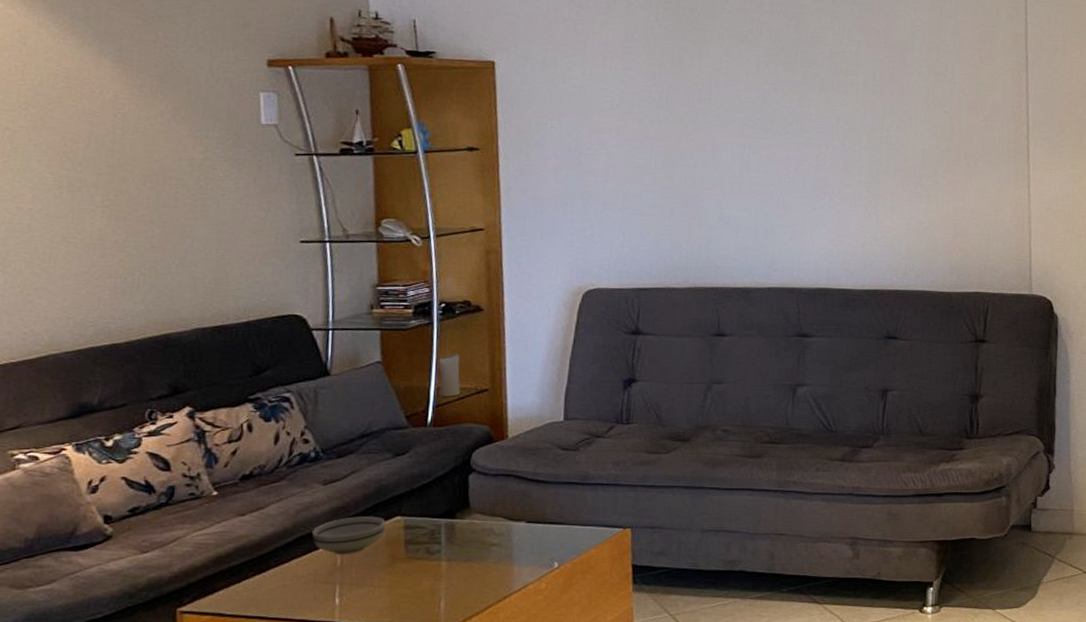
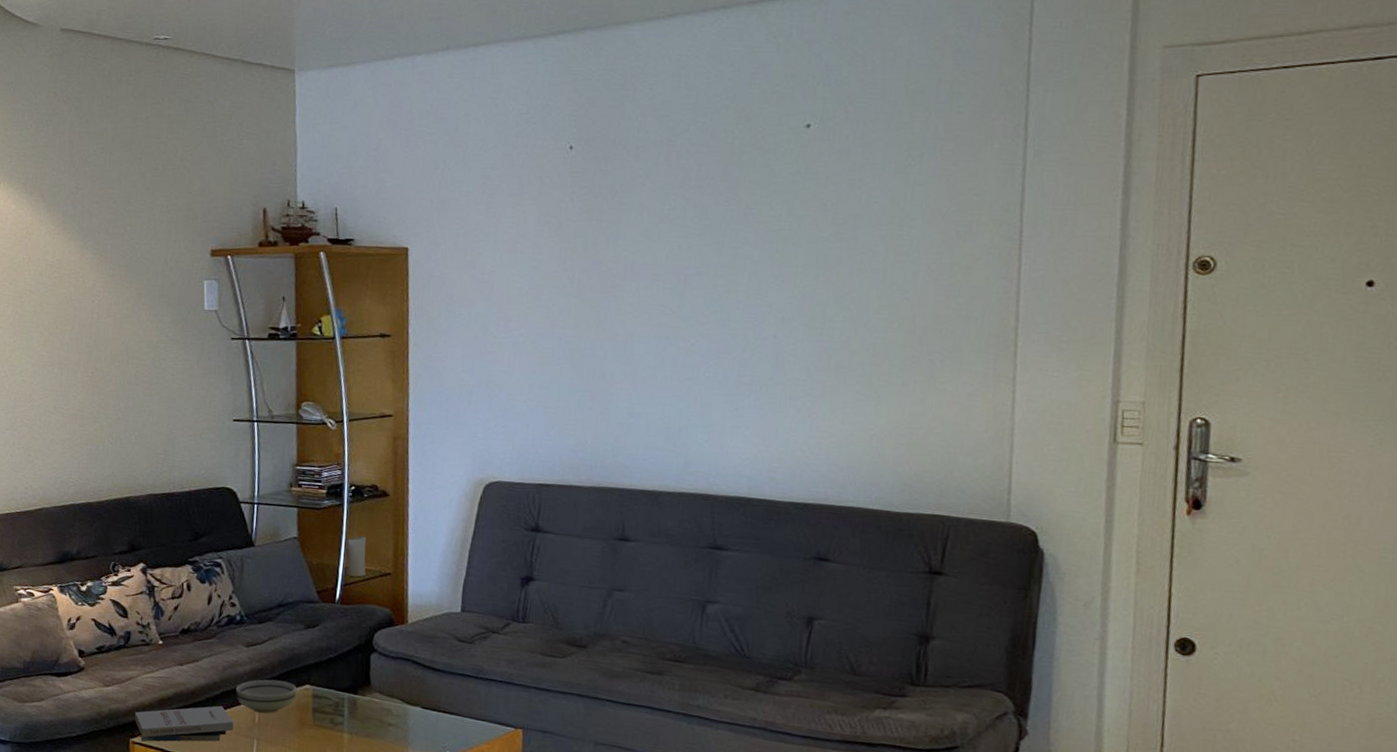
books: none [182,553,311,610] -> present [134,705,234,742]

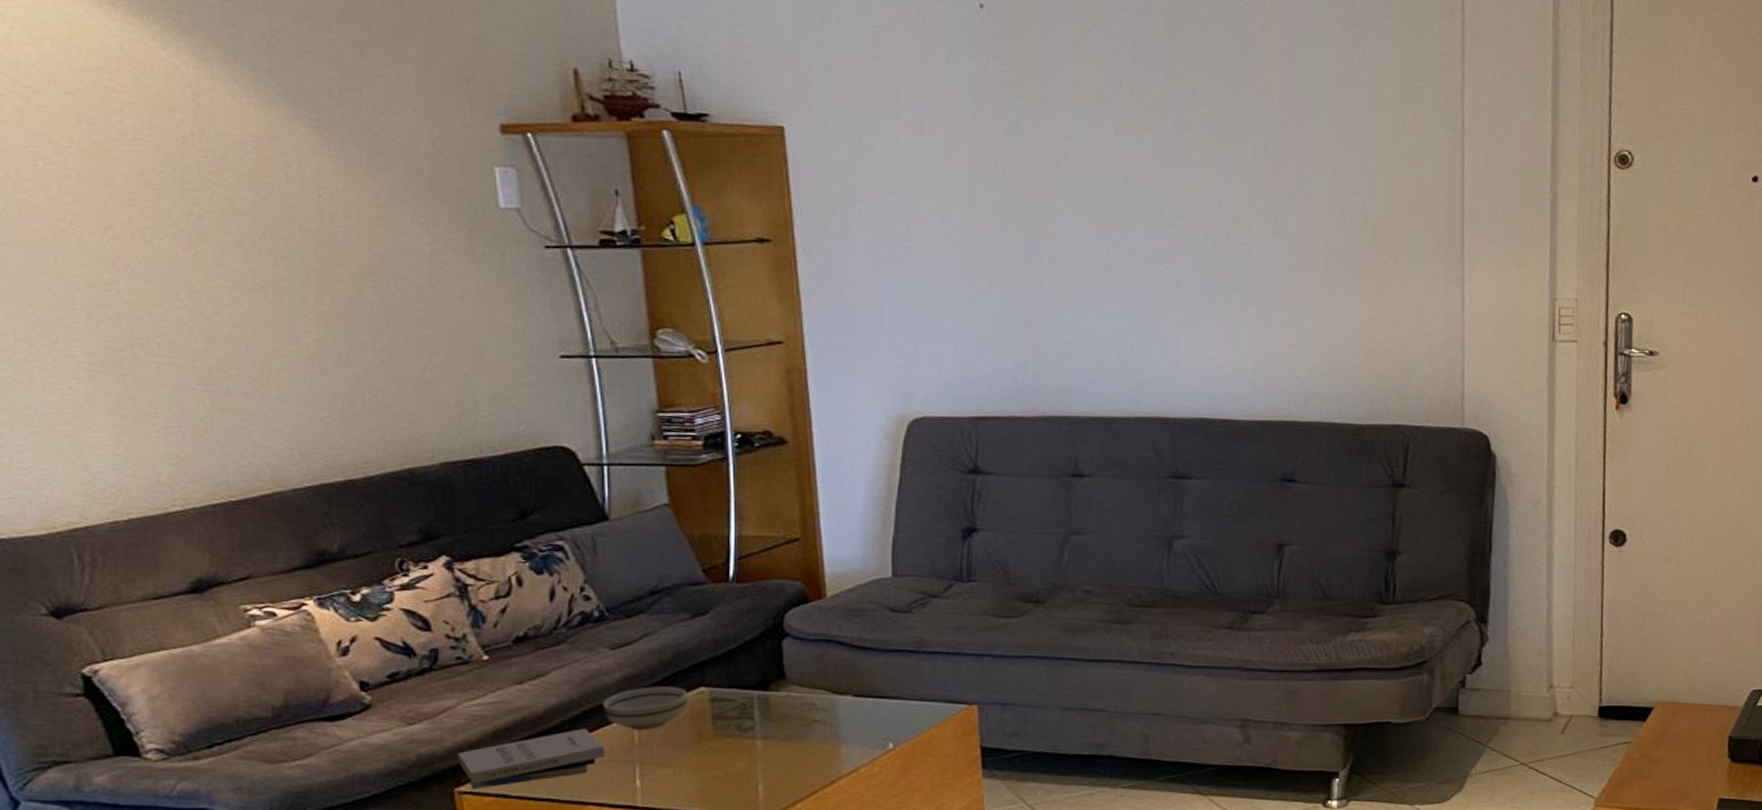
candle: present [345,535,367,577] -> none [738,495,766,547]

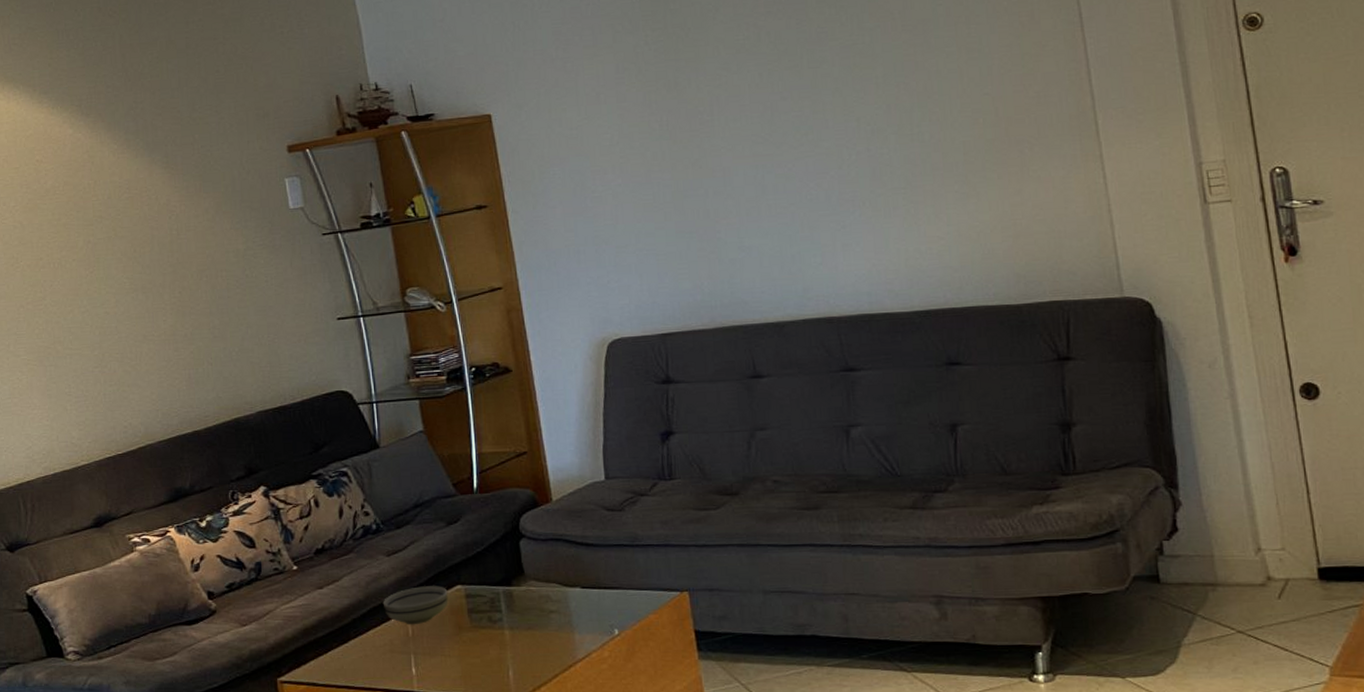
books: present [457,728,606,790] -> none [278,624,388,680]

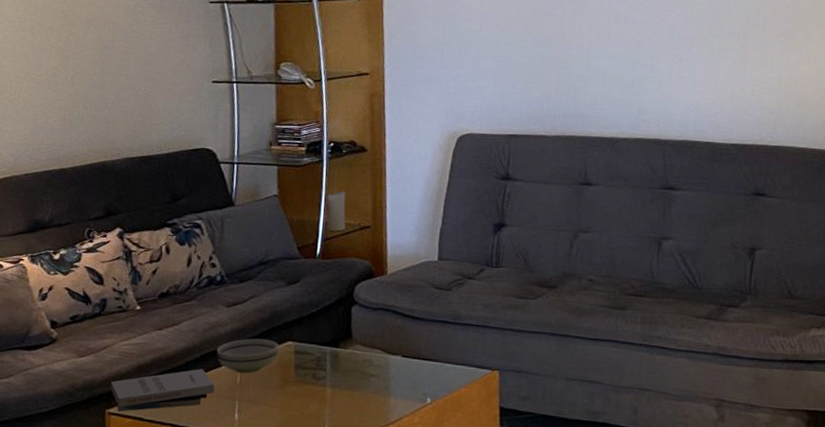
books: none [278,624,388,680] -> present [110,368,215,412]
candle: none [476,418,501,462] -> present [326,191,346,232]

